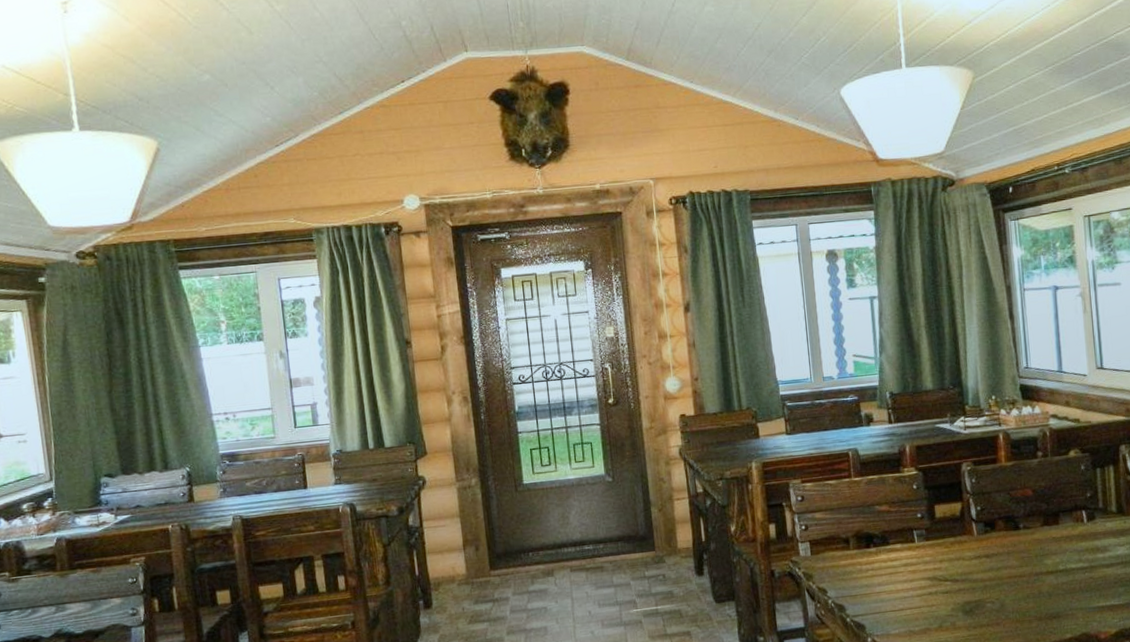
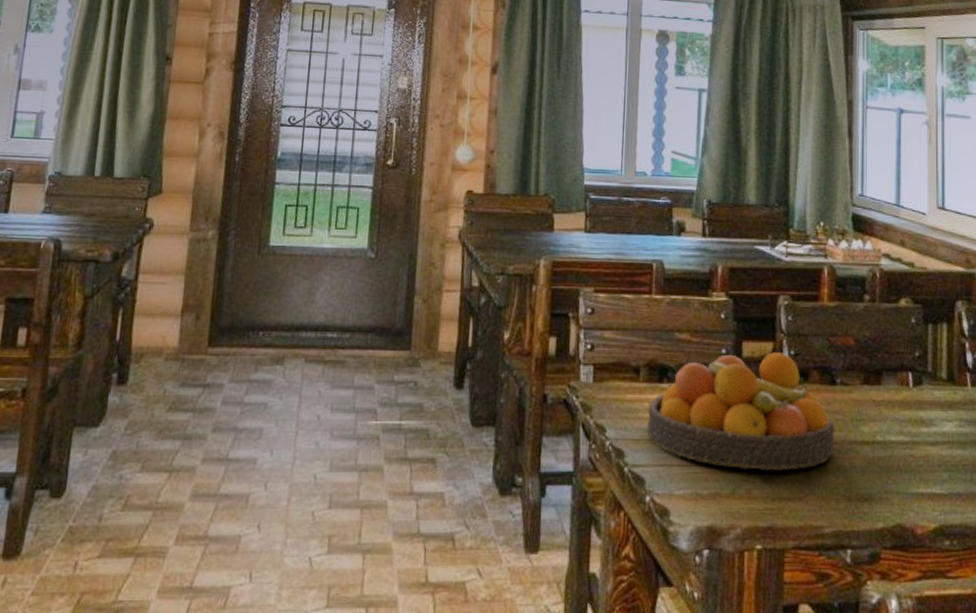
fruit bowl: none [860,510,1023,607] -> present [646,352,835,470]

